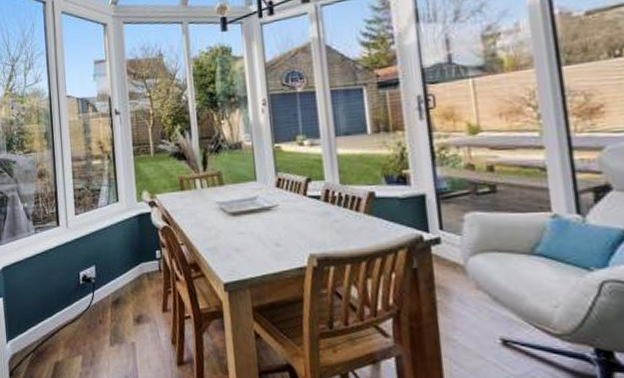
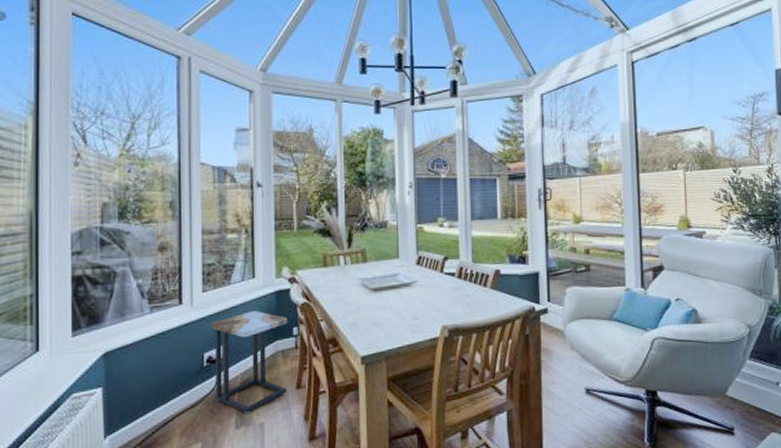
side table: none [83,234,154,333] -> present [210,311,288,415]

